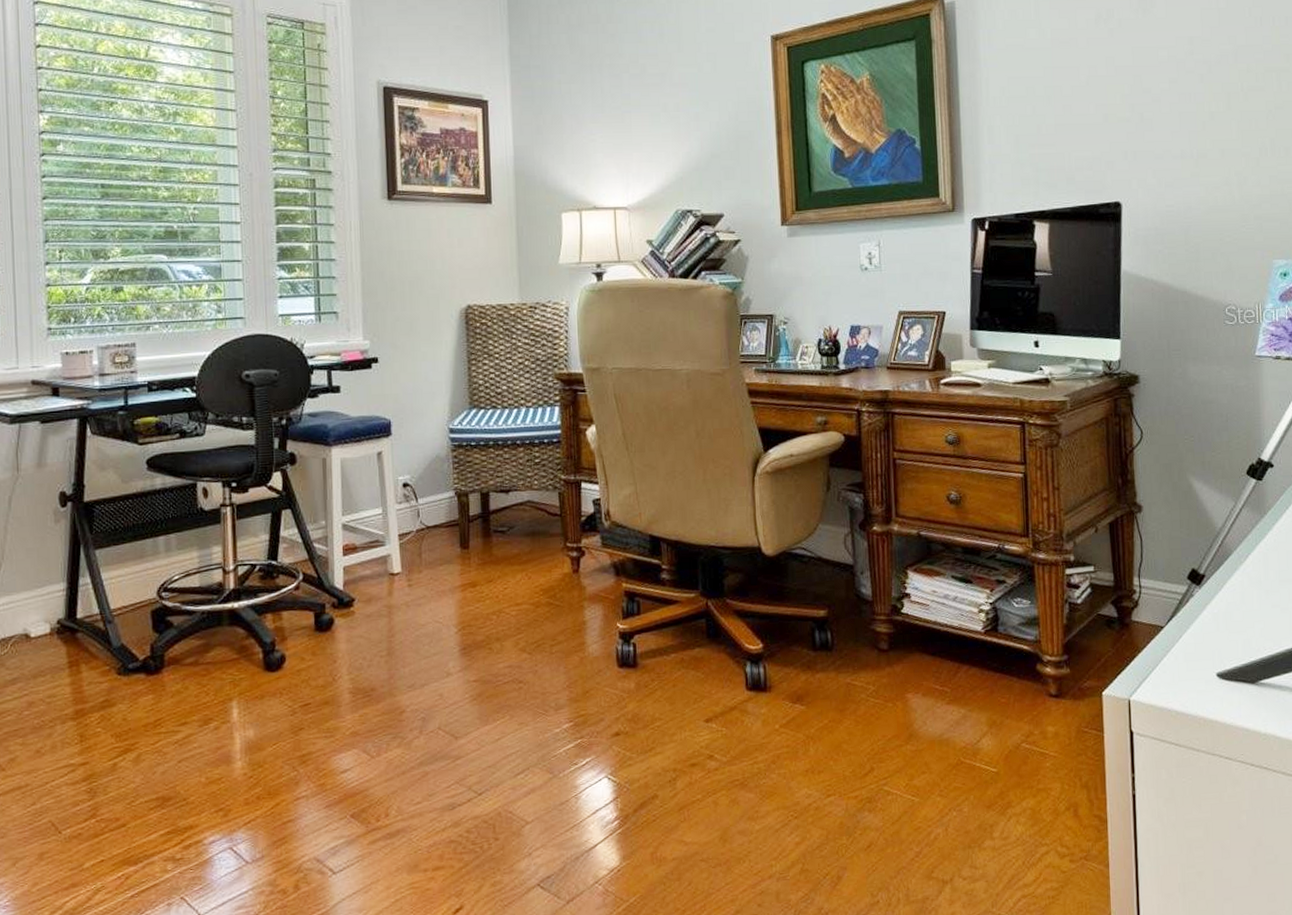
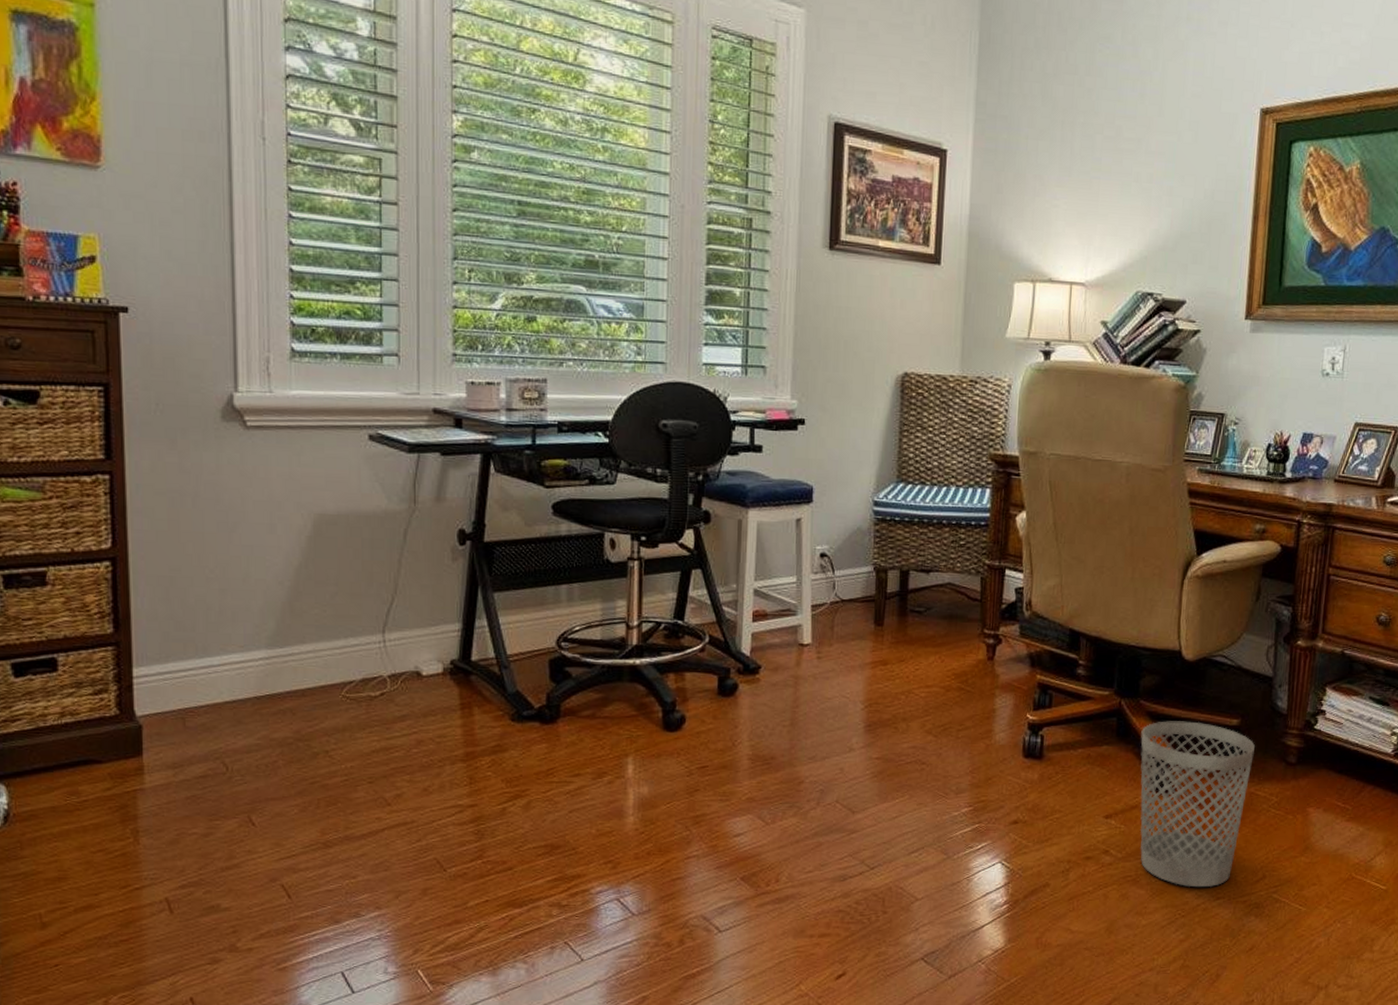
wastebasket: none [731,616,845,786] -> present [1139,721,1255,888]

